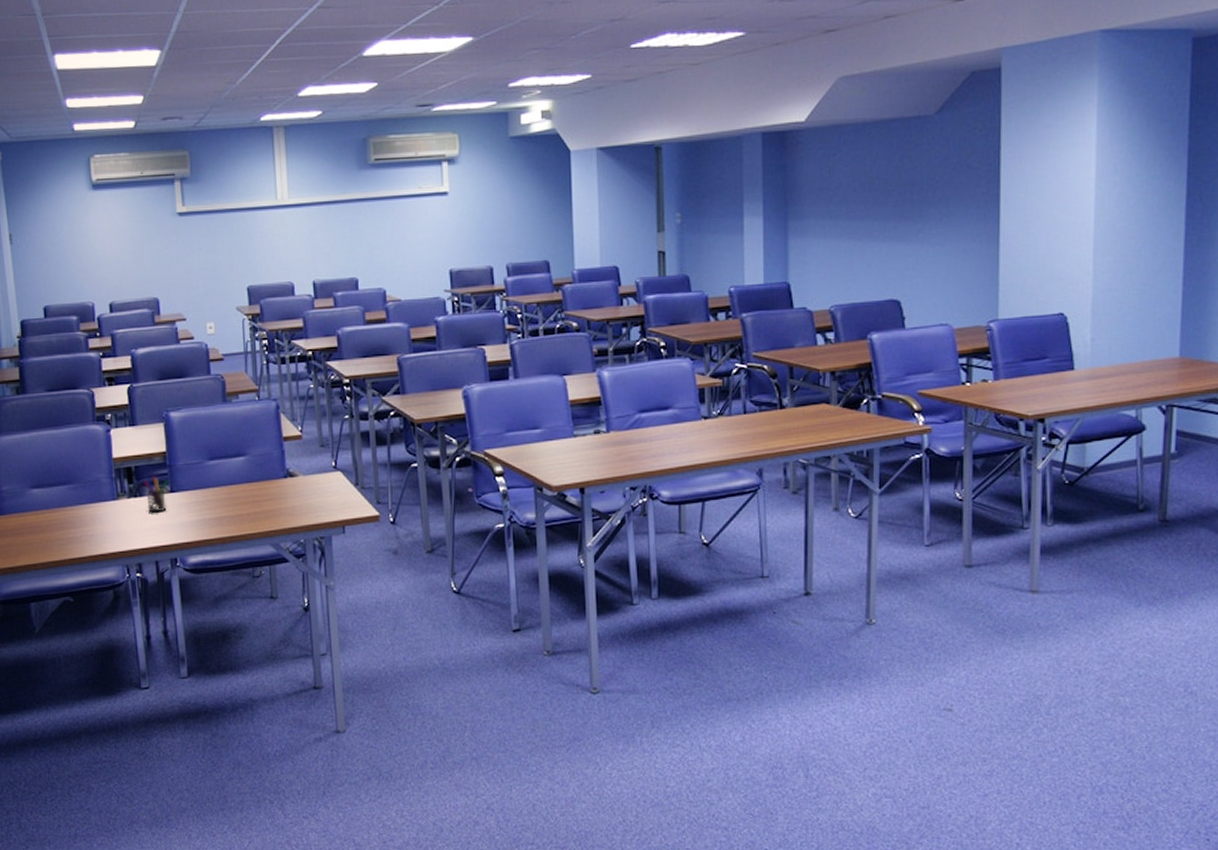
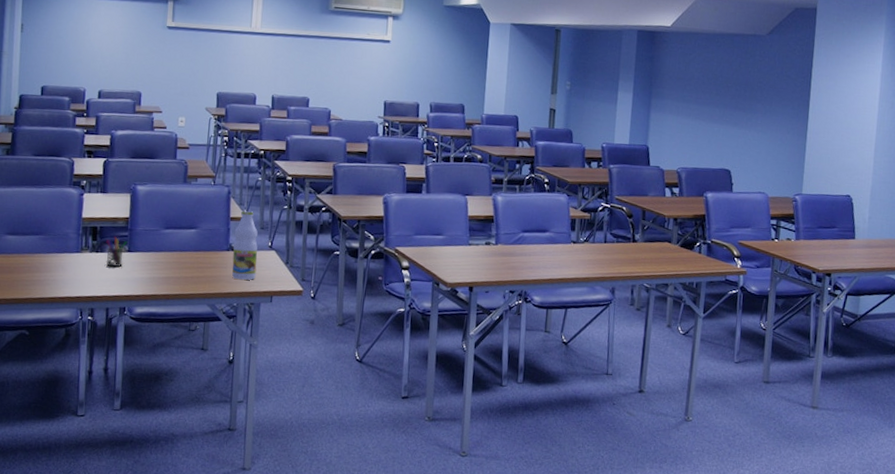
bottle: none [291,427,322,510] -> present [232,210,258,280]

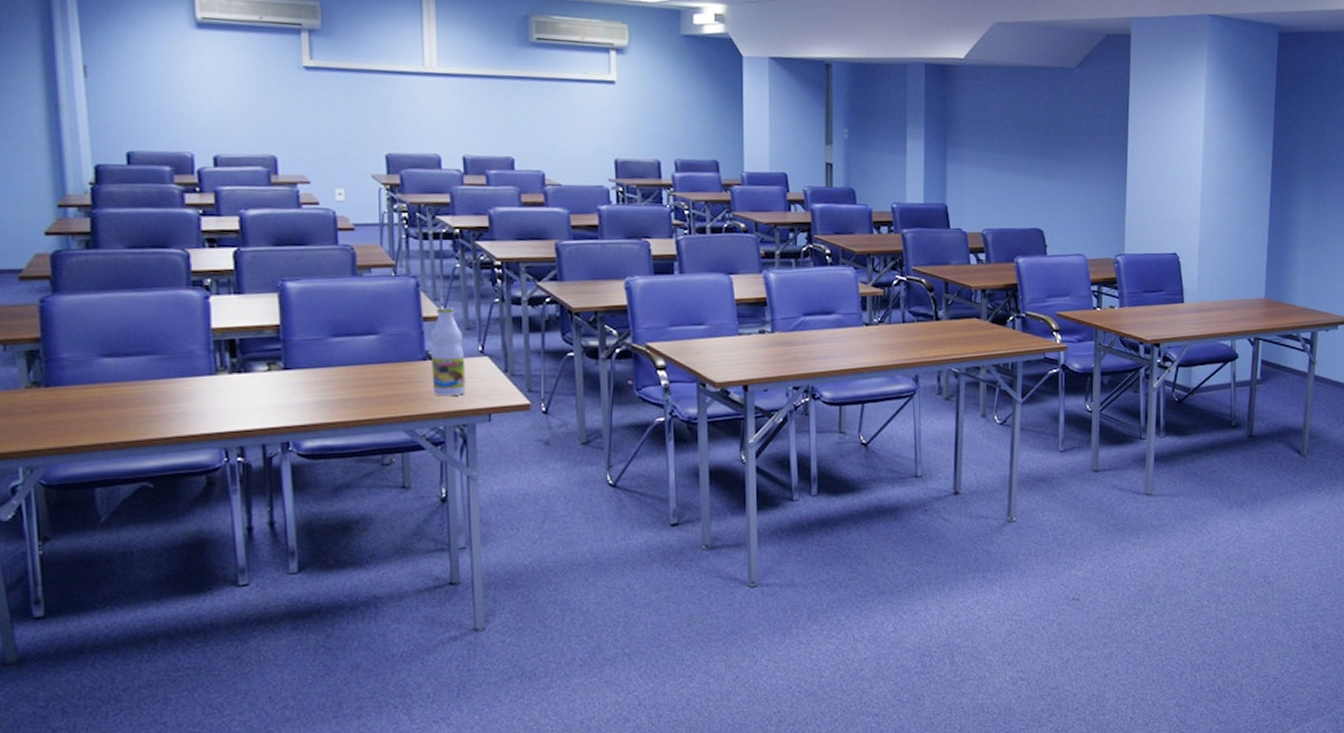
pen holder: present [106,237,128,267] -> none [251,351,282,391]

